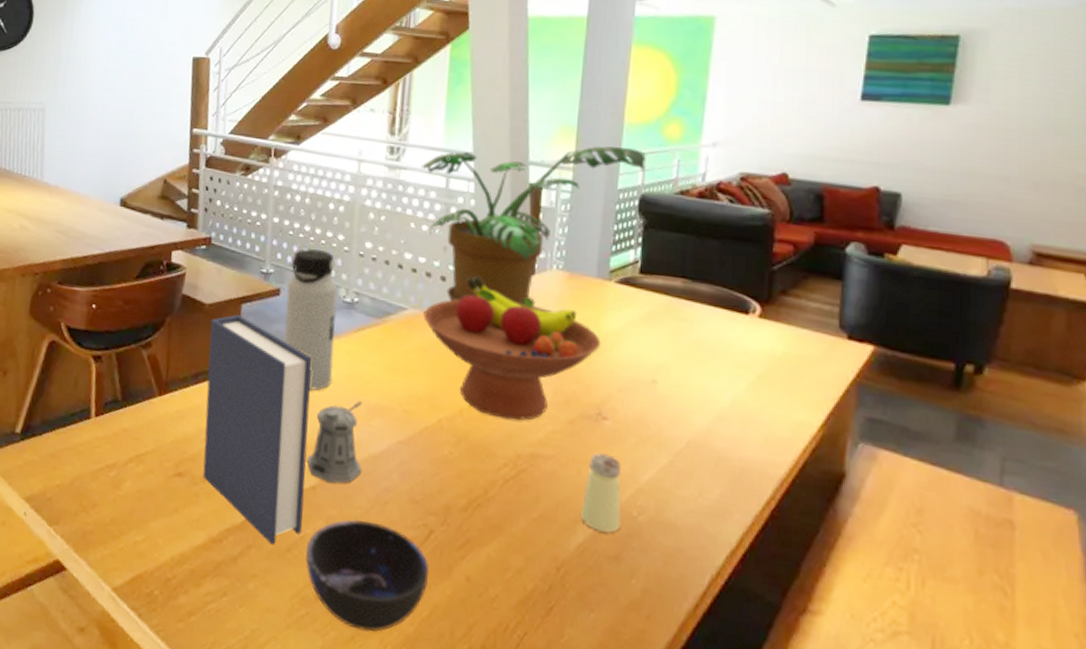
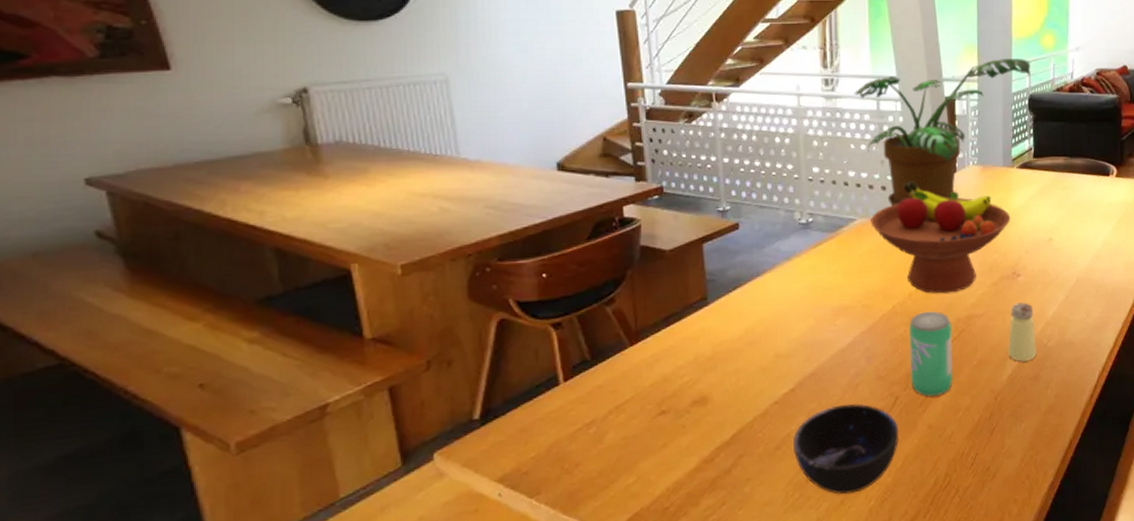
hardback book: present [202,314,313,546] -> none [673,254,788,449]
water bottle: present [284,248,338,391] -> none [745,181,798,307]
pepper shaker: present [307,401,362,483] -> none [784,307,834,382]
beverage can: none [451,435,510,544] -> present [909,311,953,397]

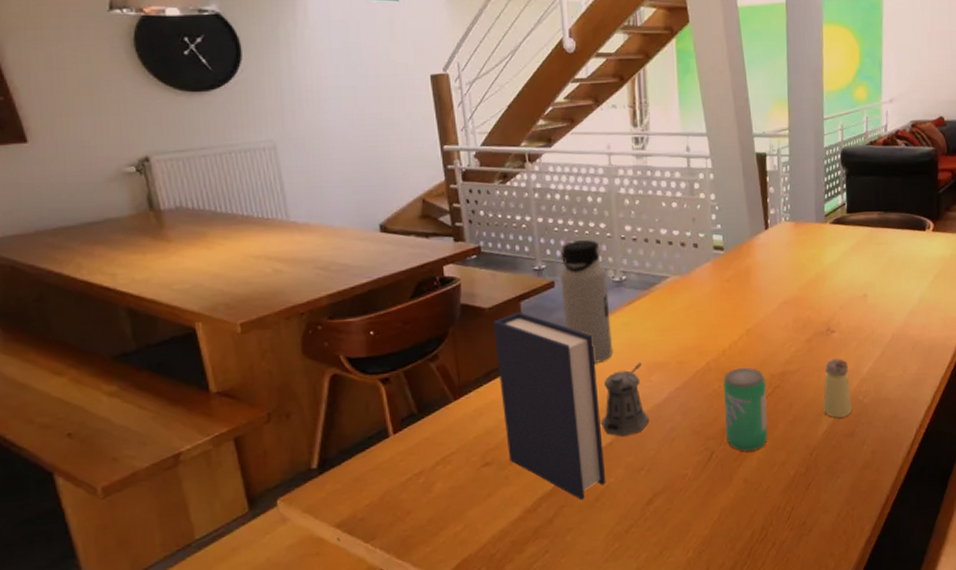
hardback book: none [673,254,788,449] -> present [492,312,606,500]
water bottle: none [745,181,798,307] -> present [560,240,613,363]
pepper shaker: none [784,307,834,382] -> present [602,363,650,437]
bowl: present [793,403,899,495] -> none [612,457,716,546]
potted plant: present [853,59,1031,206] -> none [663,112,844,263]
fruit bowl: present [870,182,1011,294] -> none [683,239,824,350]

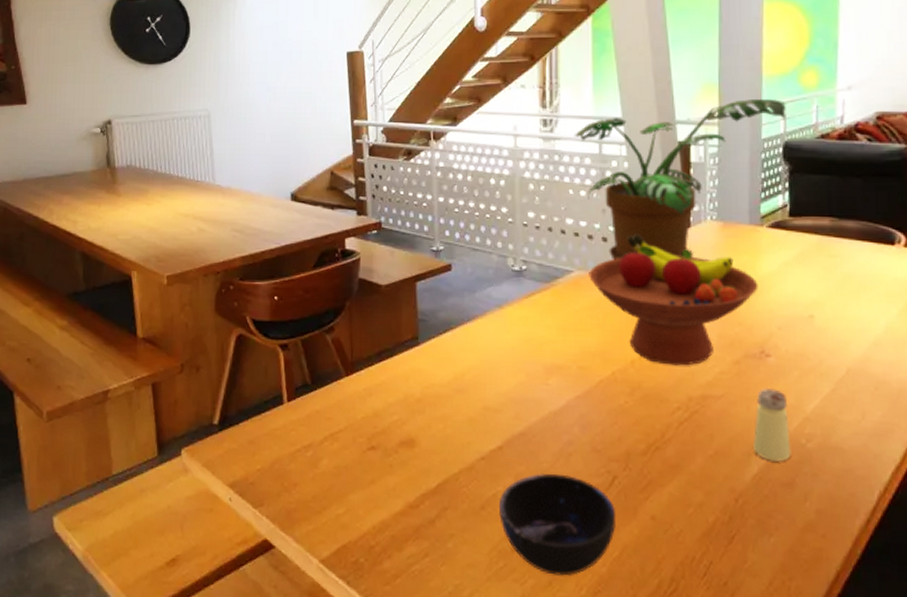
hardback book: present [492,312,606,500] -> none [388,292,494,505]
water bottle: present [560,240,613,363] -> none [458,224,509,357]
pepper shaker: present [602,363,650,437] -> none [492,362,545,442]
bowl: none [612,457,716,546] -> present [499,472,617,577]
potted plant: none [663,112,844,263] -> present [573,99,787,260]
fruit bowl: none [683,239,824,350] -> present [589,235,758,366]
beverage can: present [723,367,768,451] -> none [631,383,683,483]

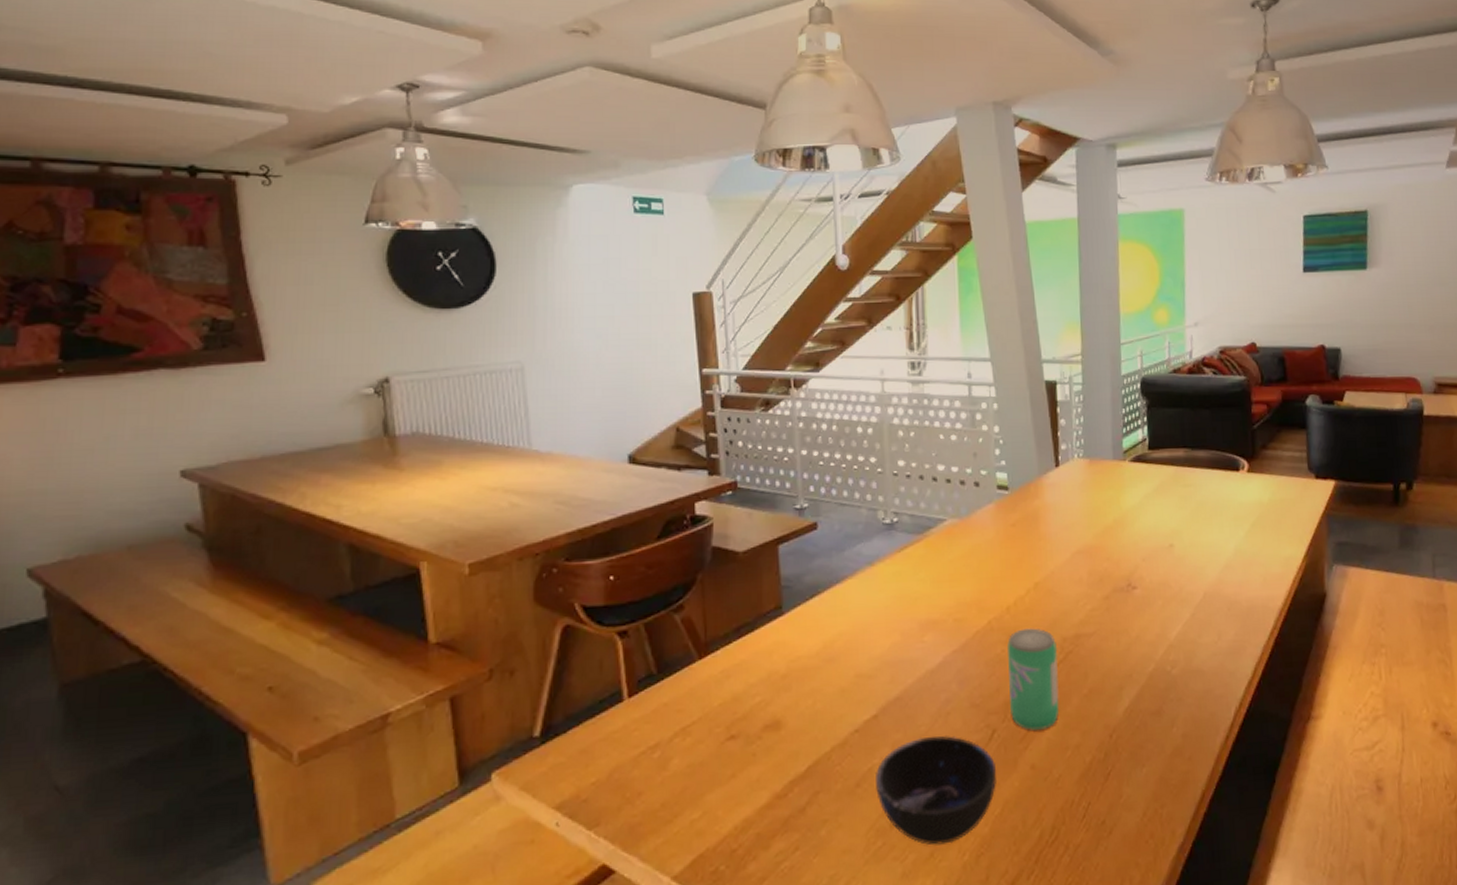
potted plant: present [573,99,787,260] -> none [942,336,1143,505]
fruit bowl: present [589,235,758,366] -> none [962,477,1124,608]
beverage can: none [631,383,683,483] -> present [1007,628,1060,730]
saltshaker: present [753,388,791,462] -> none [1124,620,1158,692]

